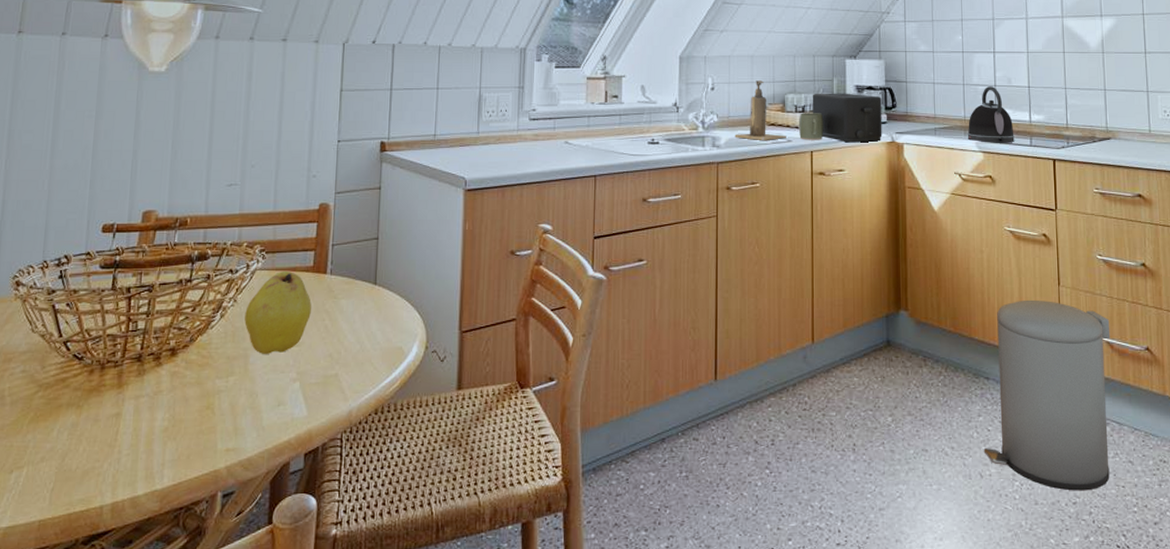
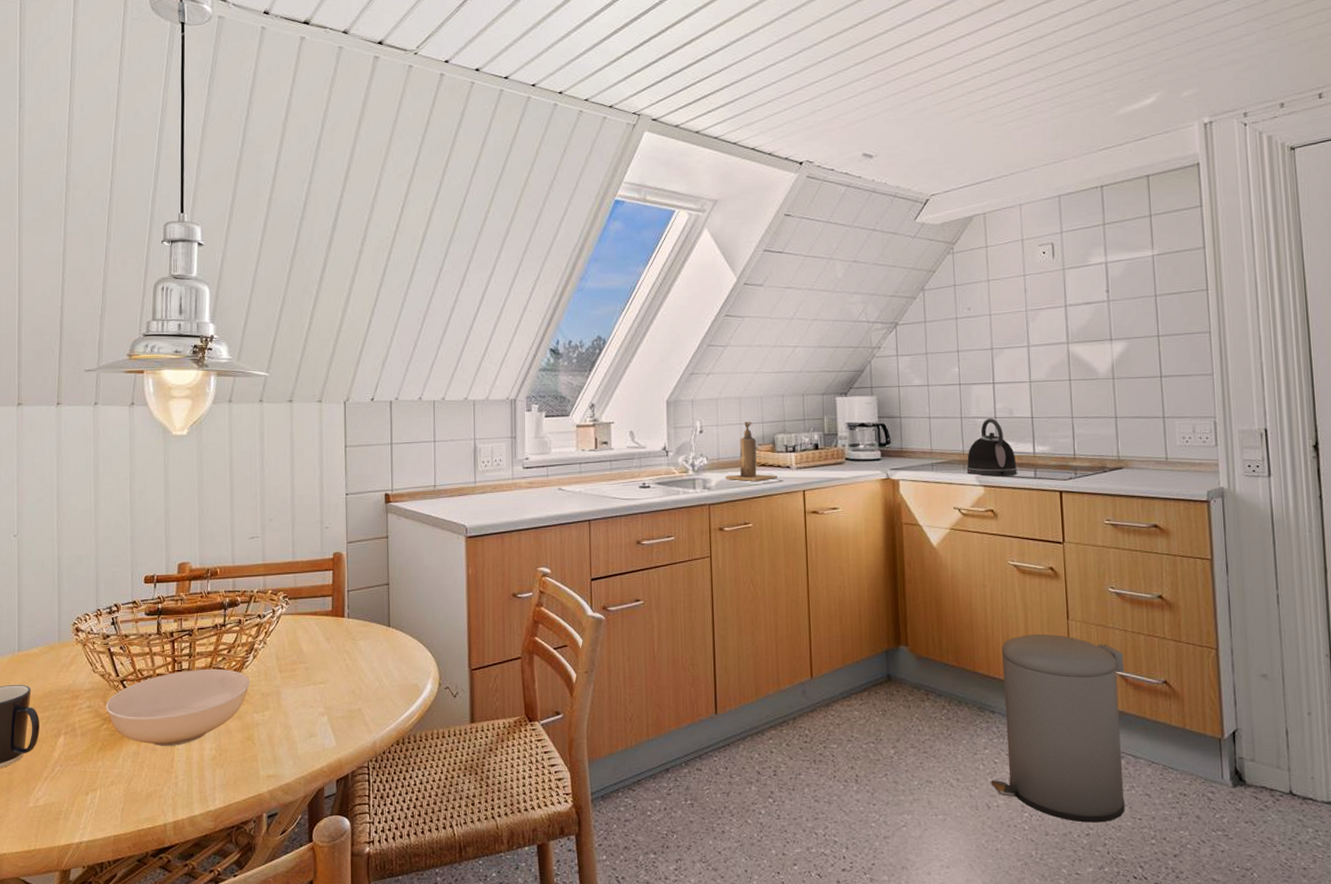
bowl: none [43,329,215,416] -> present [105,668,250,746]
fruit: present [244,270,311,354] -> none [274,615,333,691]
mug: present [798,113,824,140] -> none [789,452,816,480]
toaster: present [812,93,882,143] -> none [802,431,877,481]

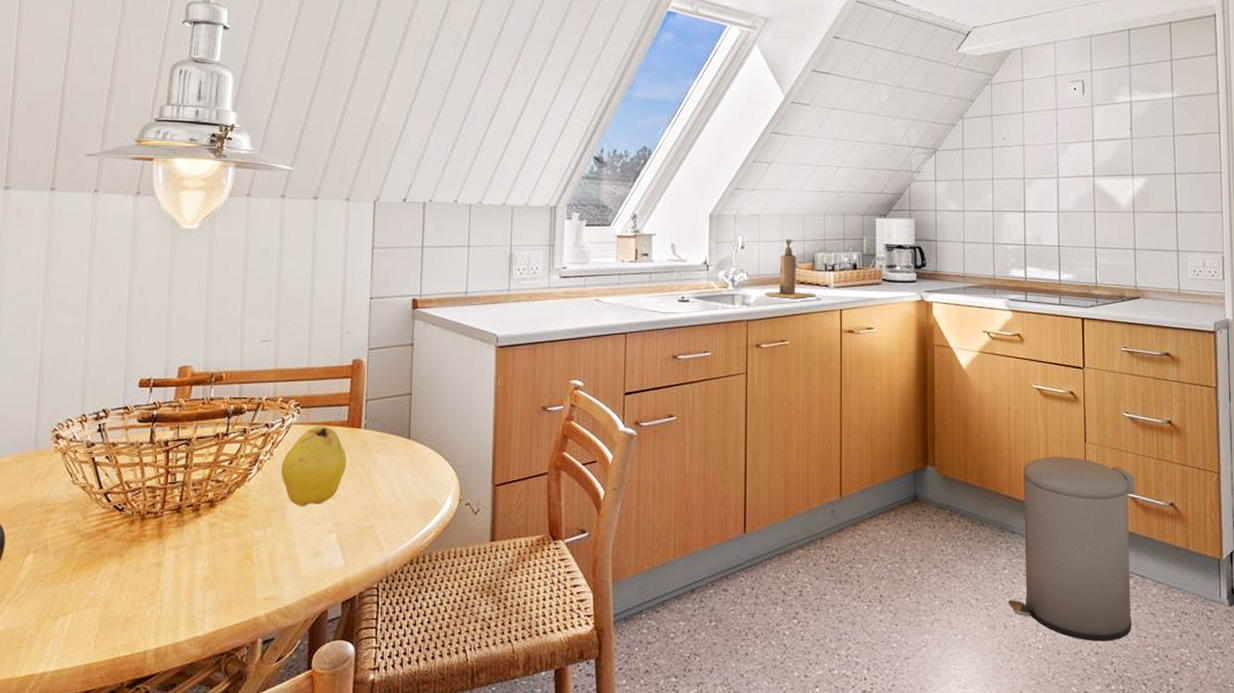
bowl: present [105,668,250,746] -> none [84,481,253,565]
fruit: none [274,615,333,691] -> present [281,425,346,506]
kettle: present [966,418,1017,476] -> none [996,246,1044,302]

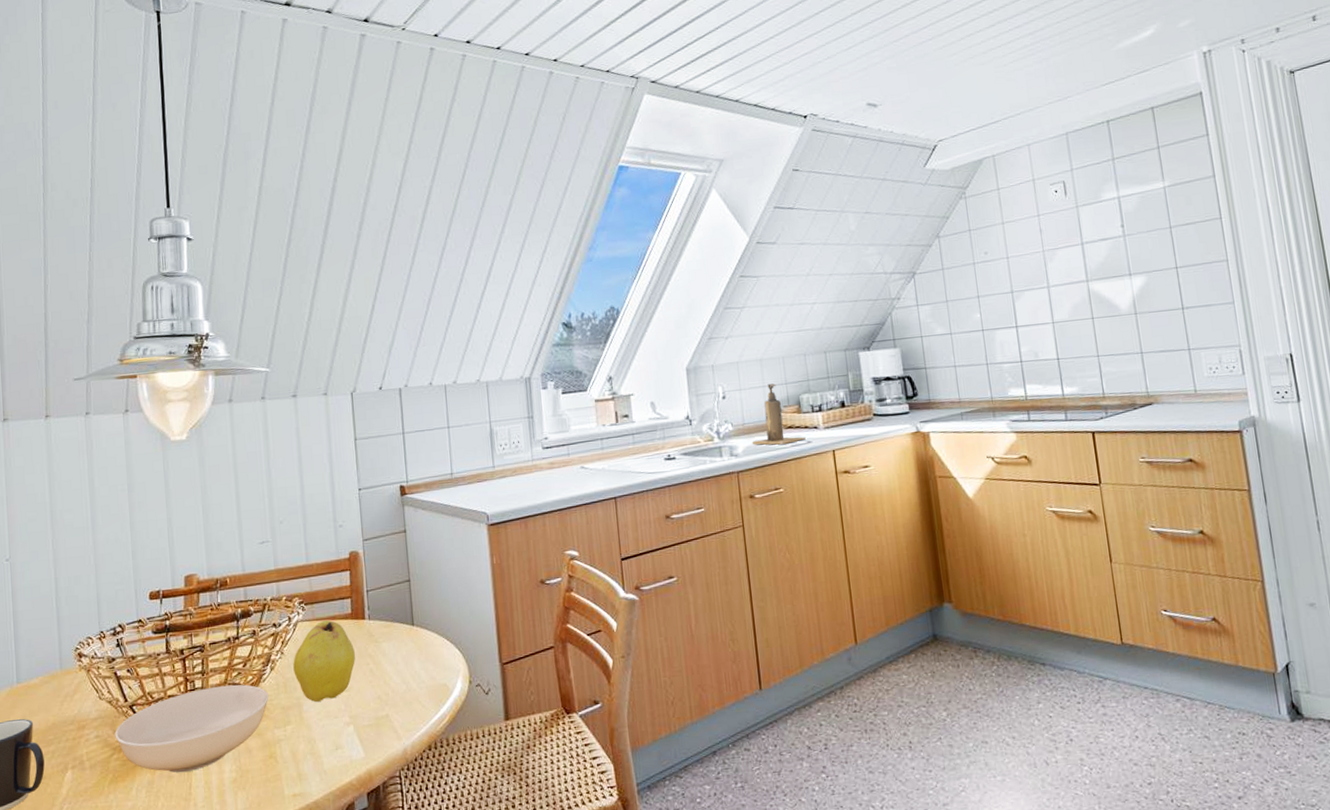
bowl: none [84,481,253,565] -> present [114,684,269,773]
pedal bin: present [1008,456,1135,642] -> none [1046,579,1185,771]

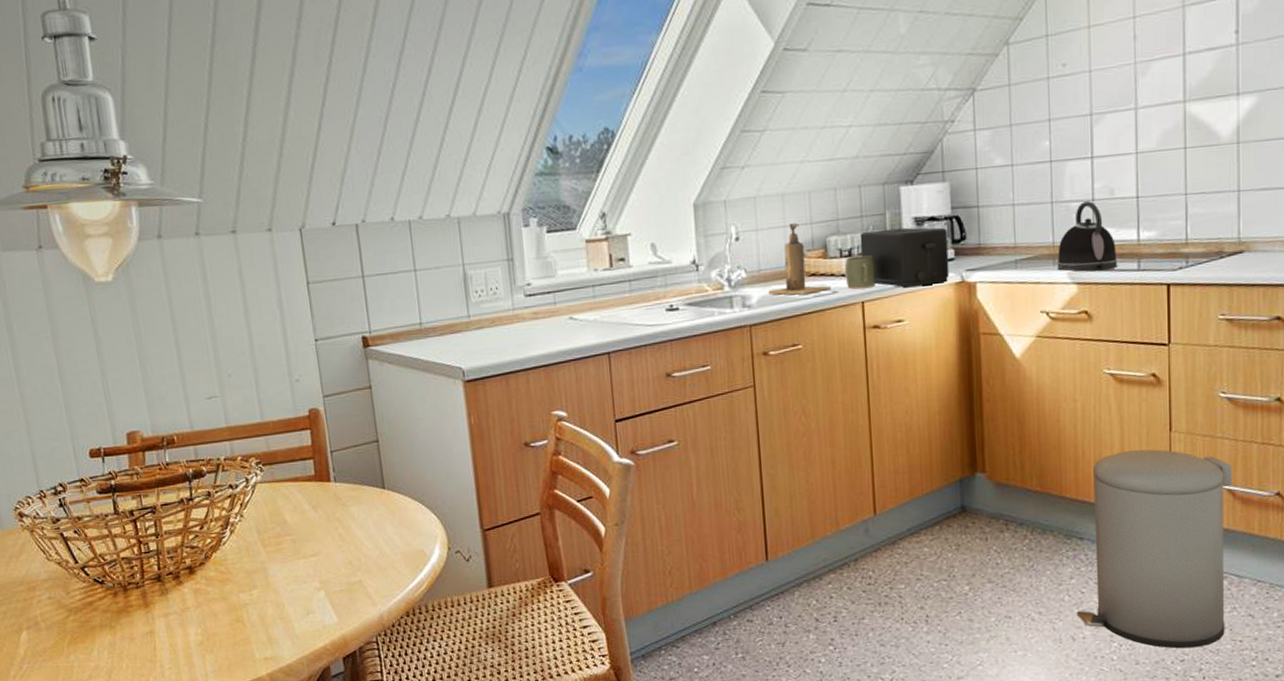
bowl: present [114,684,269,773] -> none [68,547,231,635]
fruit: present [293,619,355,702] -> none [254,481,323,566]
mug: none [816,410,844,440] -> present [844,255,877,290]
toaster: none [827,386,906,438] -> present [860,227,950,288]
kettle: none [996,363,1048,422] -> present [1056,201,1118,272]
pedal bin: none [1046,579,1185,771] -> present [1076,449,1233,649]

